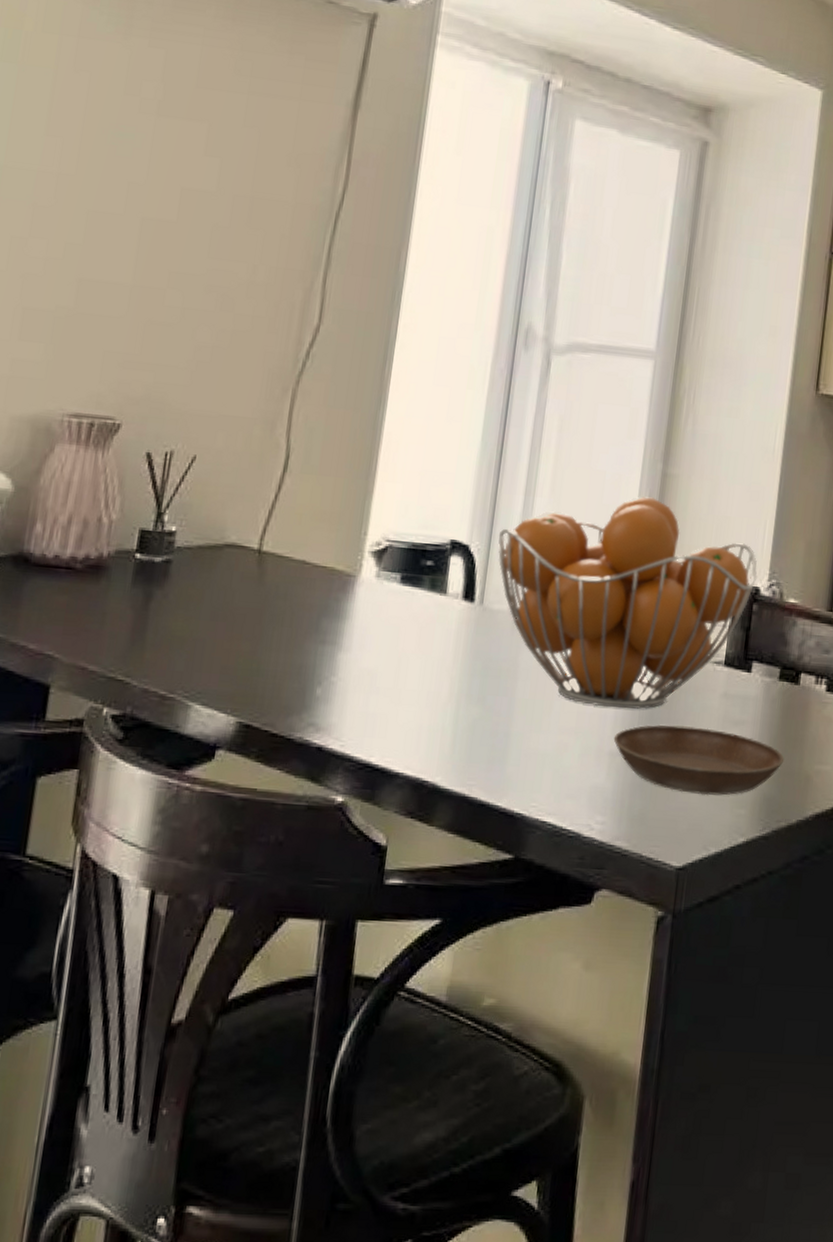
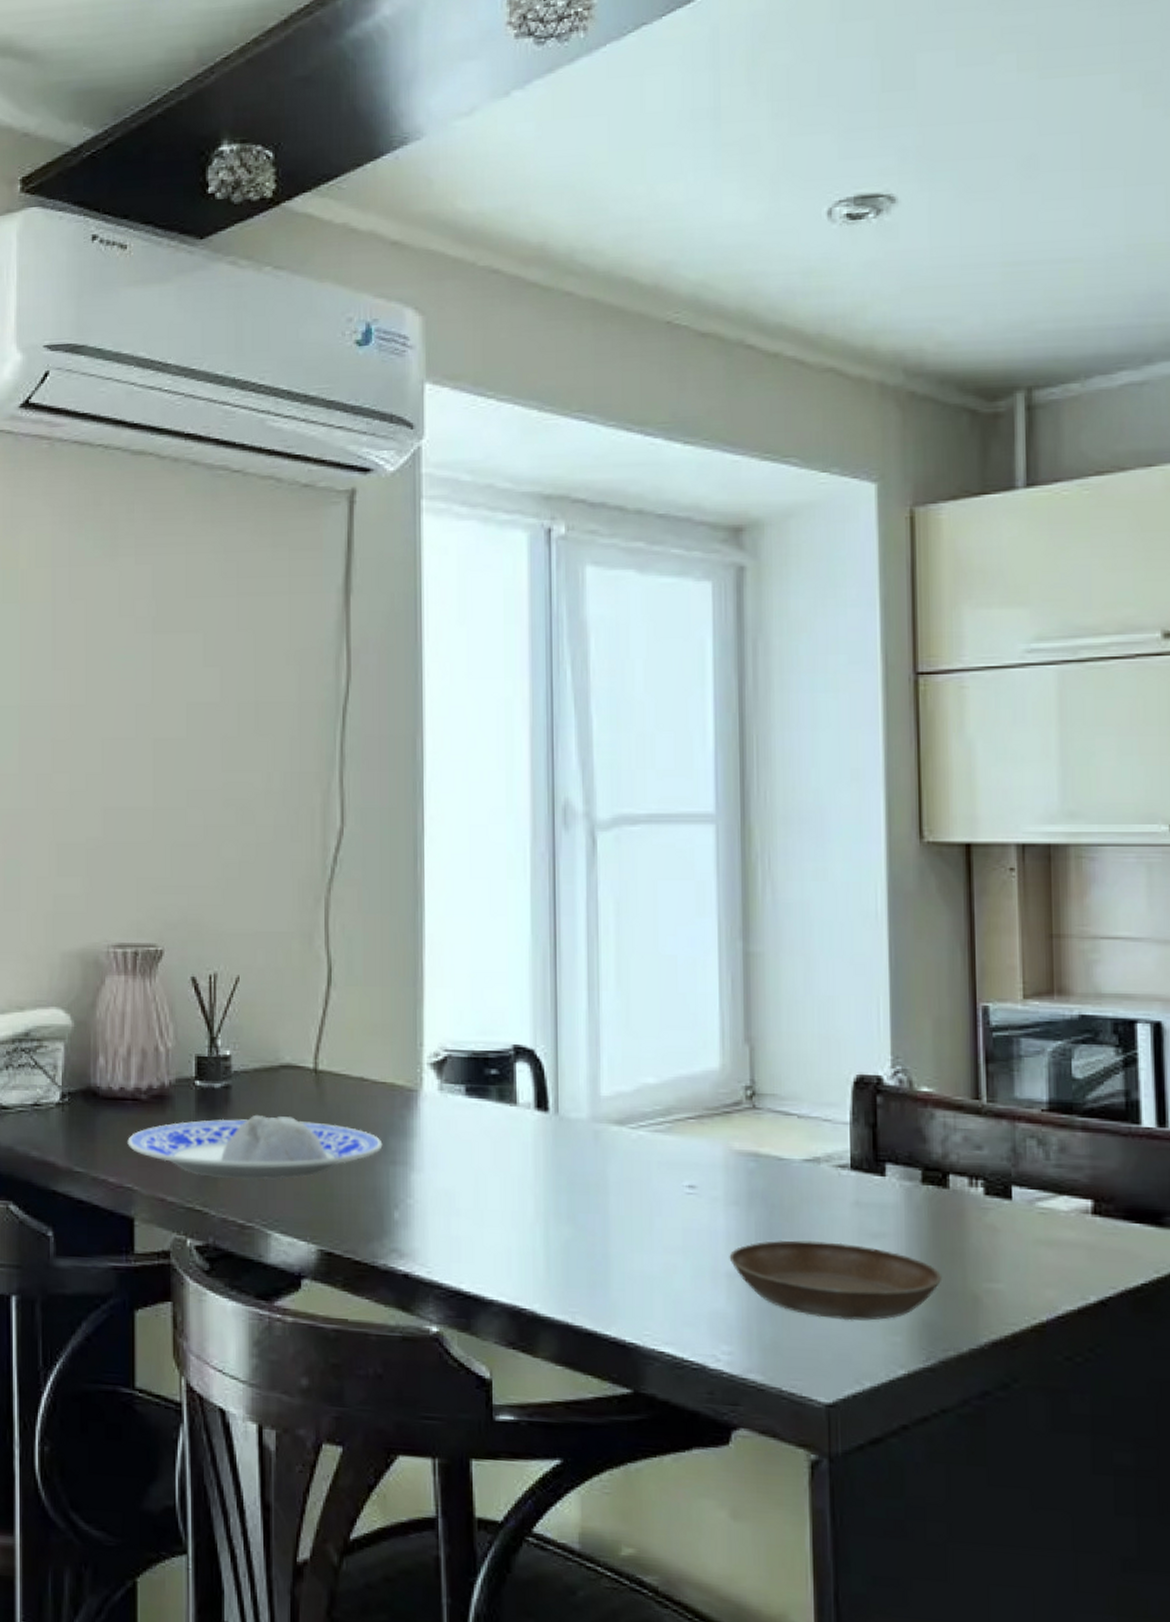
plate: none [54,589,315,653] -> present [127,1114,383,1180]
fruit basket: present [498,496,757,709] -> none [565,981,877,1224]

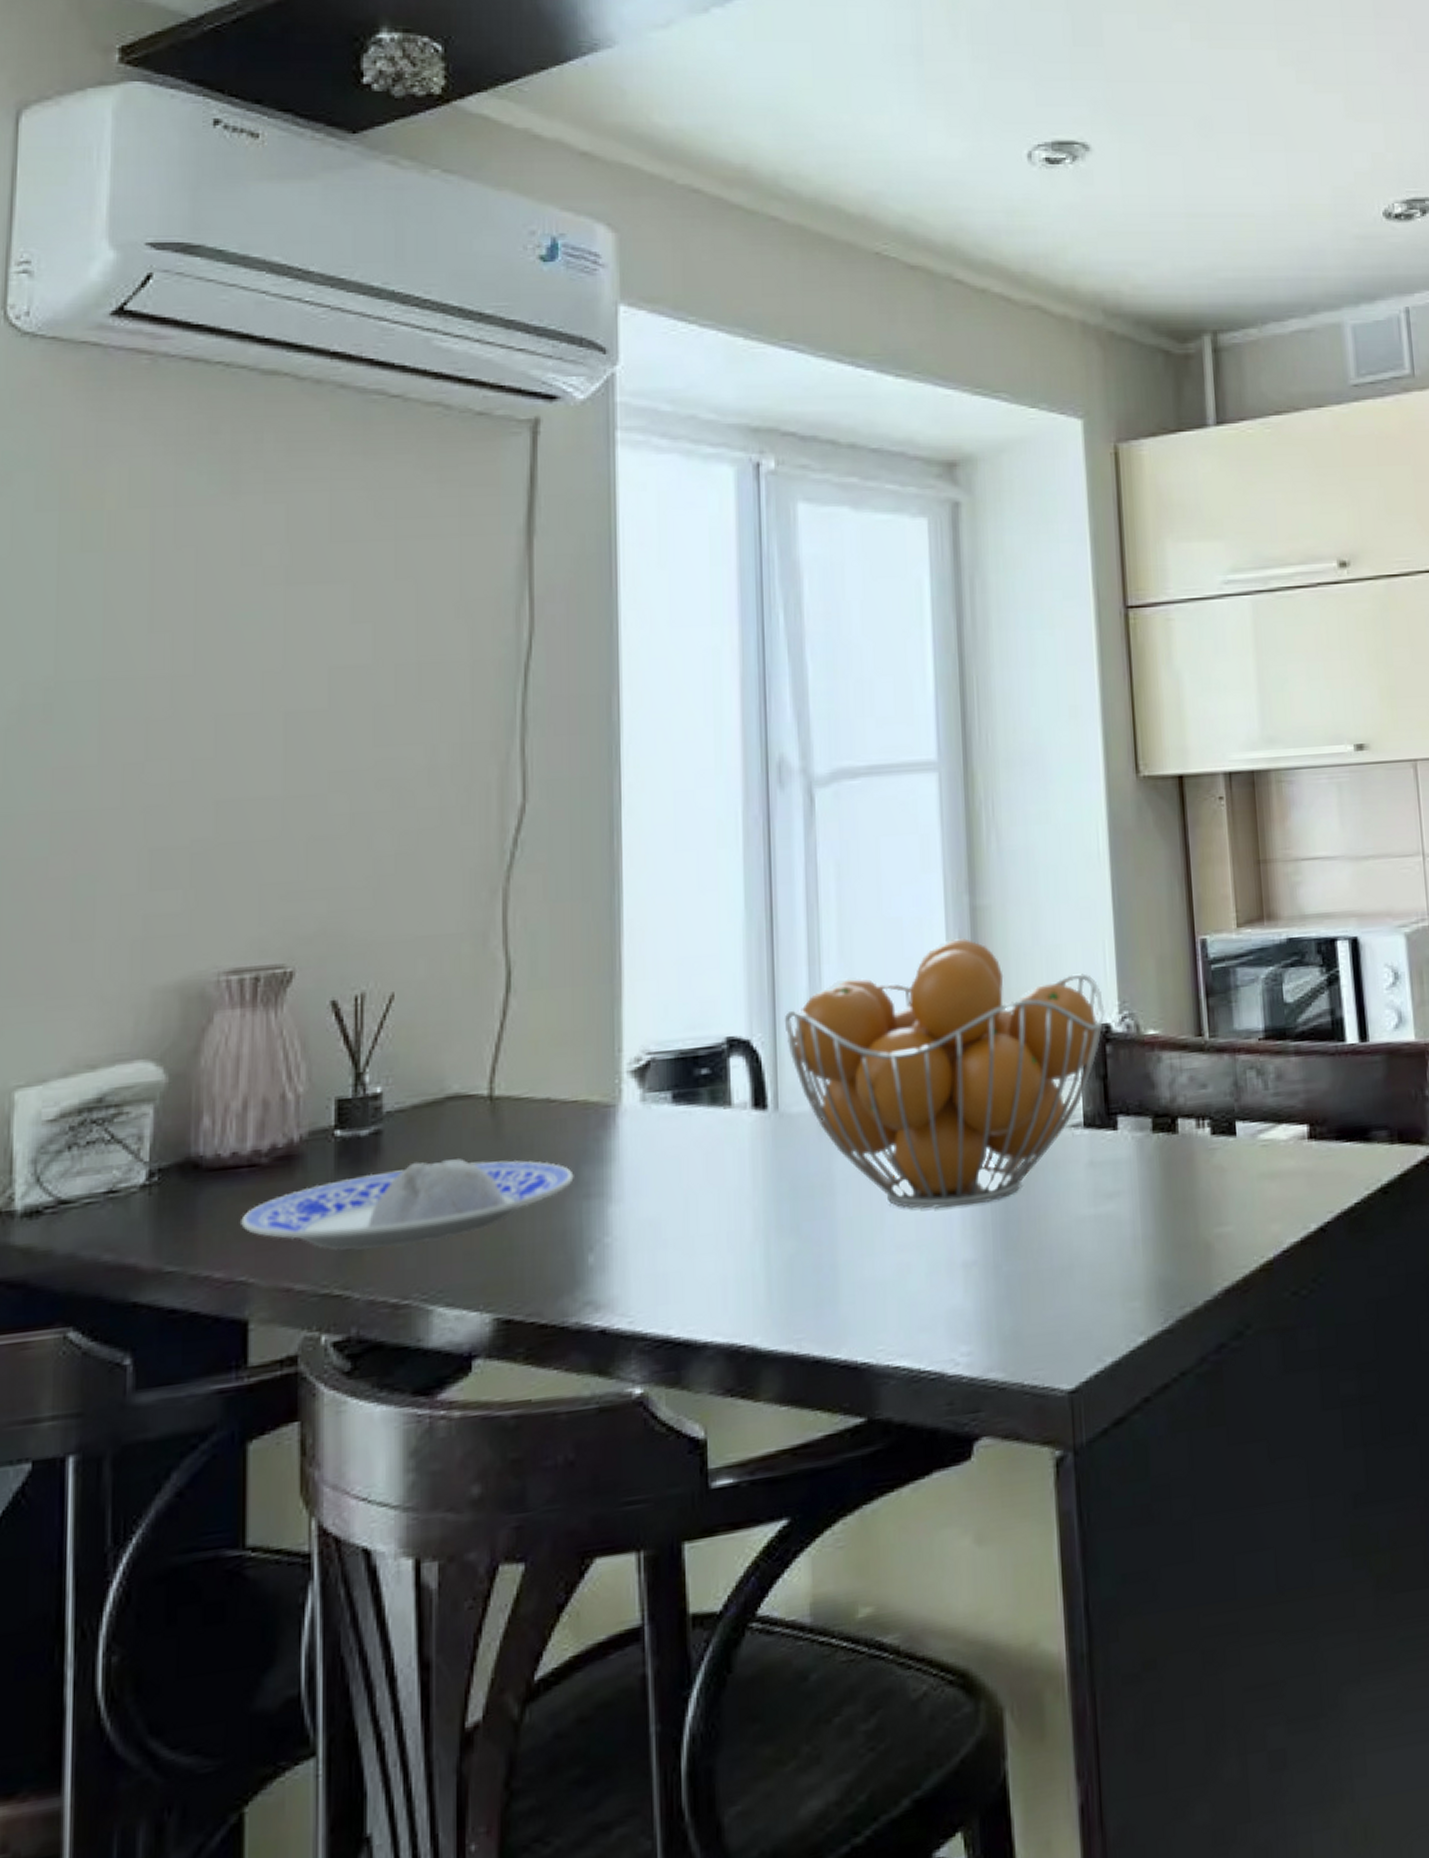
fruit basket: none [565,981,877,1224] -> present [784,938,1105,1209]
saucer: present [729,1240,943,1321] -> none [965,1209,1176,1295]

